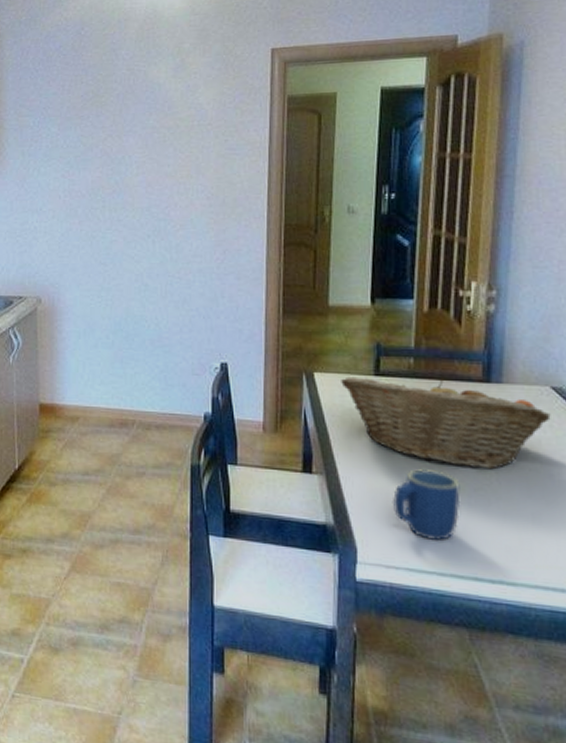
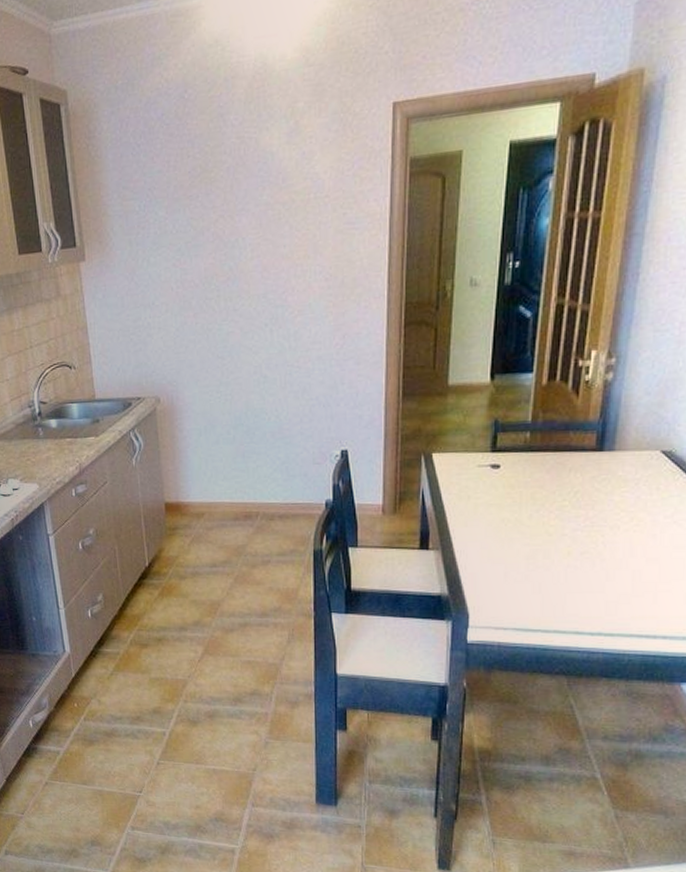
fruit basket: present [341,376,551,470] -> none [458,449,658,534]
mug: present [392,469,461,540] -> none [503,538,568,601]

